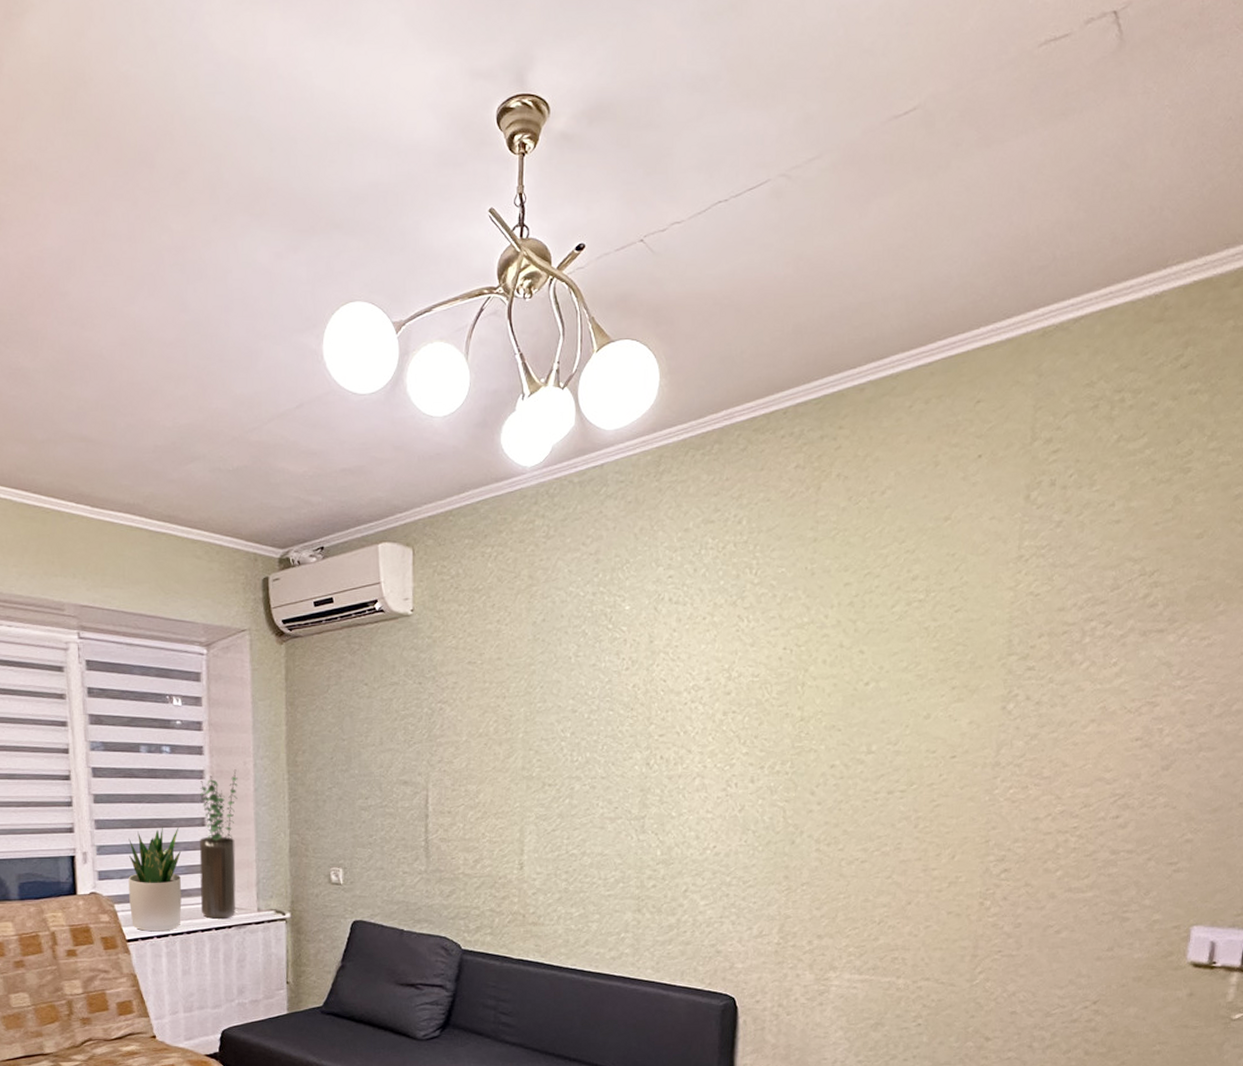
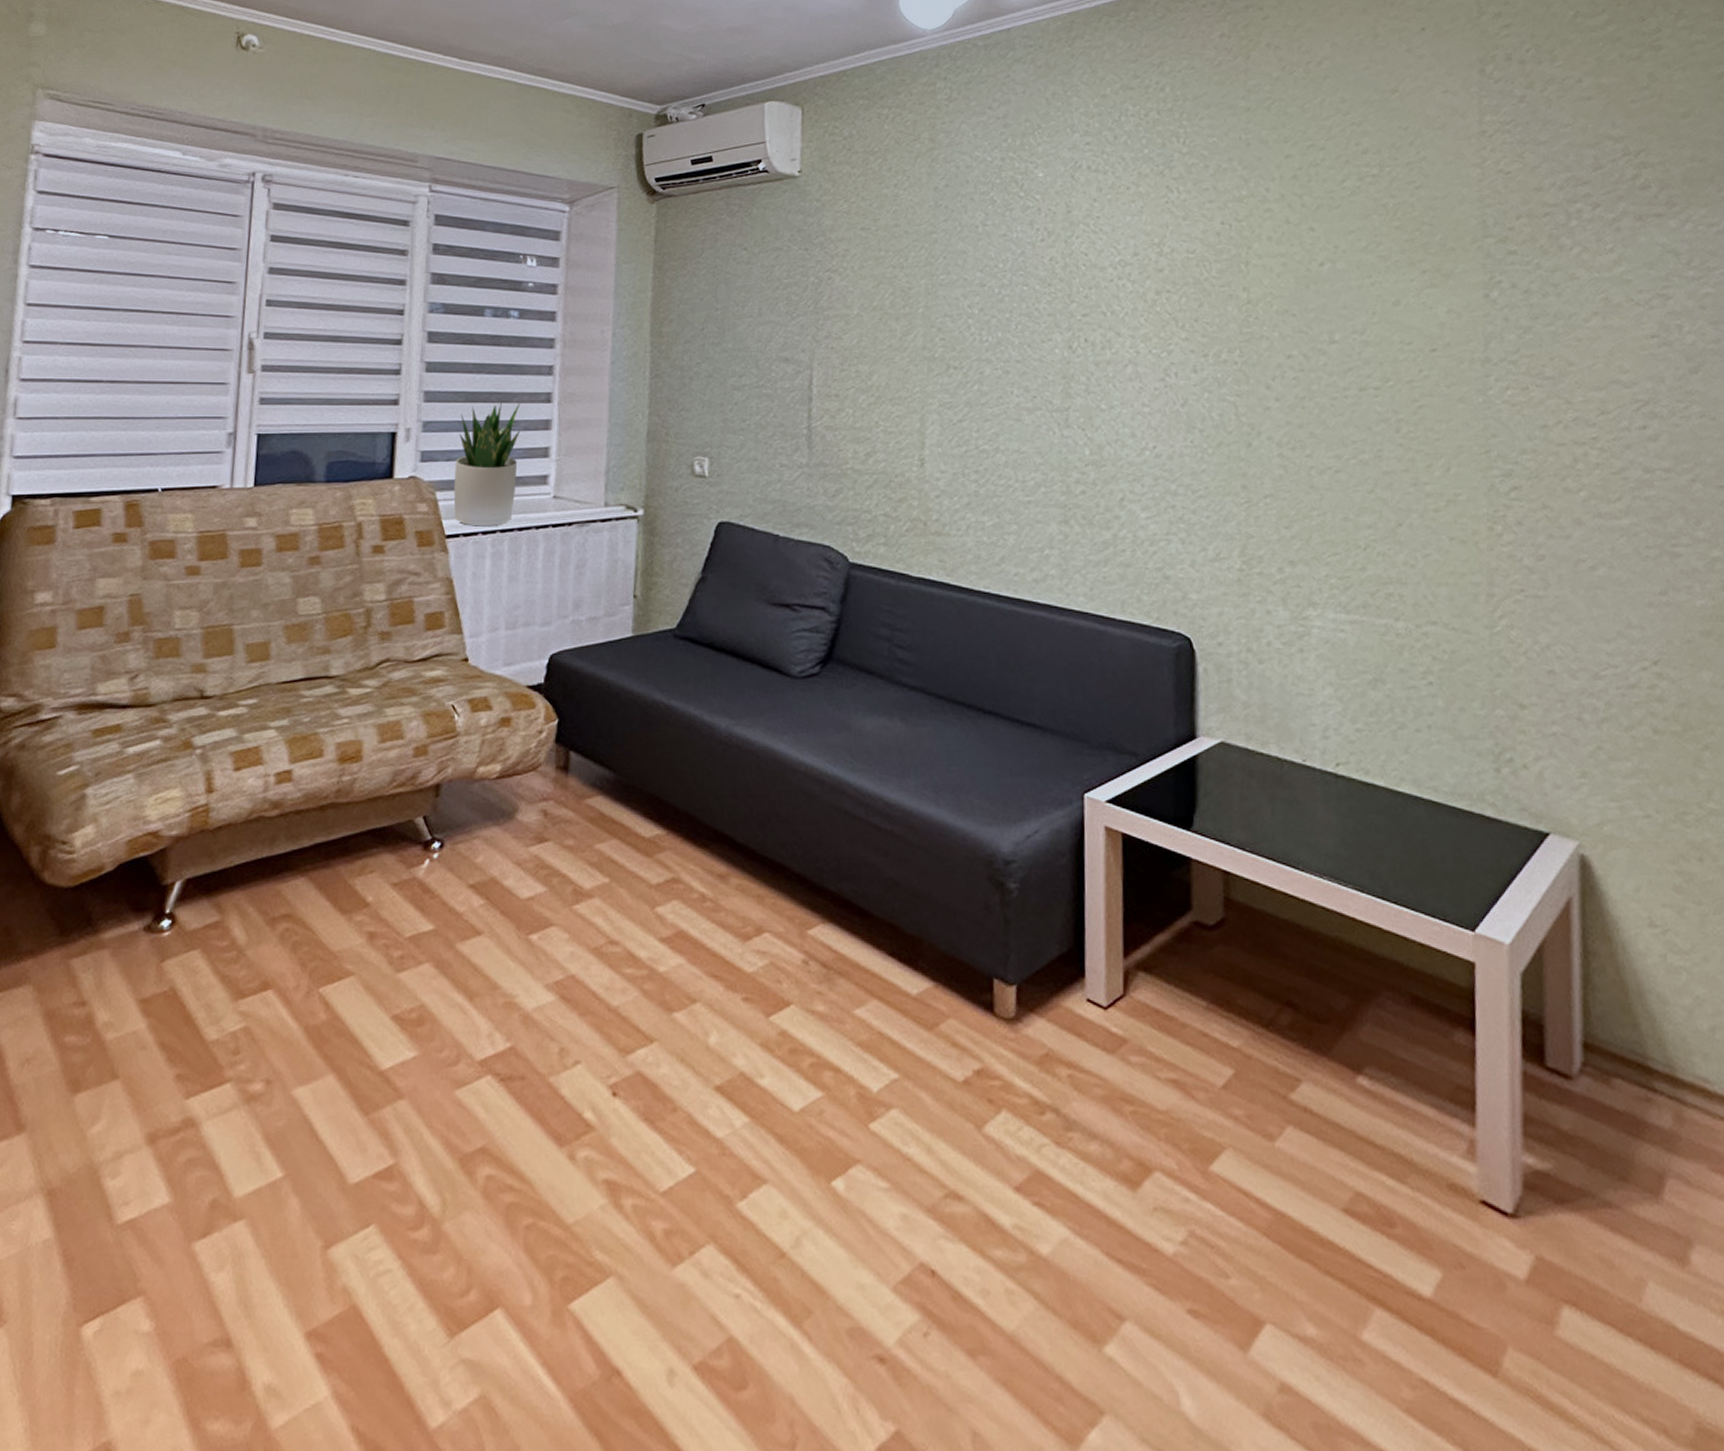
vase: present [199,769,238,920] -> none [537,339,593,515]

